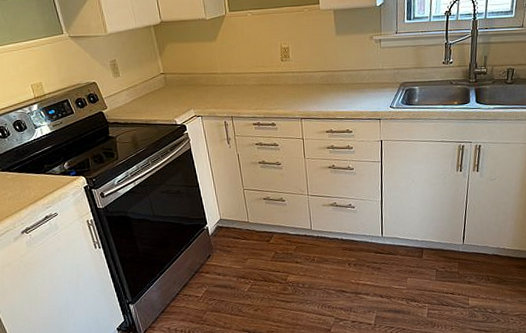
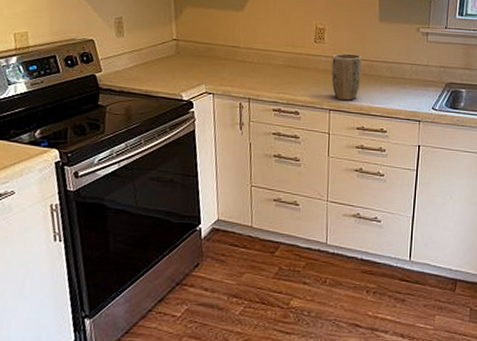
plant pot: none [298,67,326,109] -> present [331,53,363,101]

